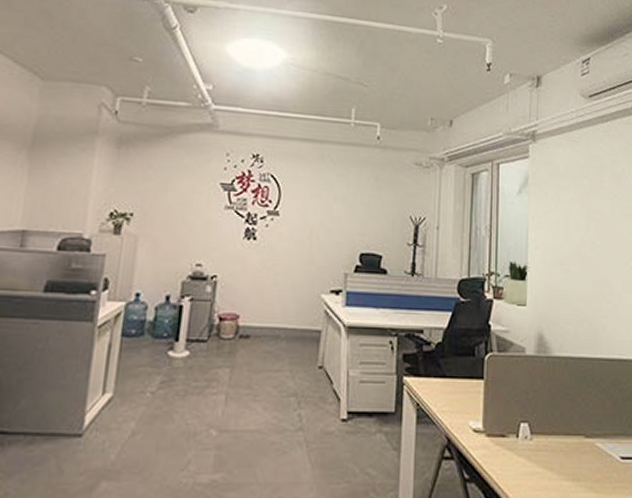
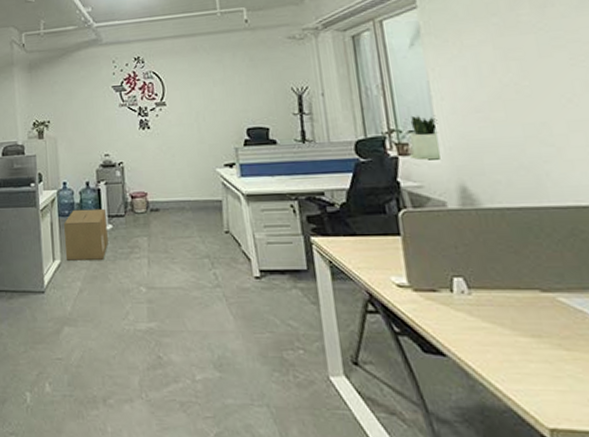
box: none [120,329,185,395] -> present [63,208,108,260]

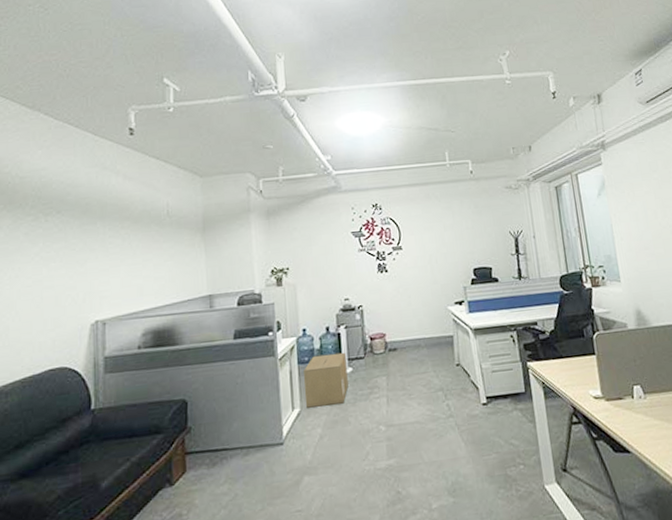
planter: present [408,115,440,161] -> none [599,252,622,291]

